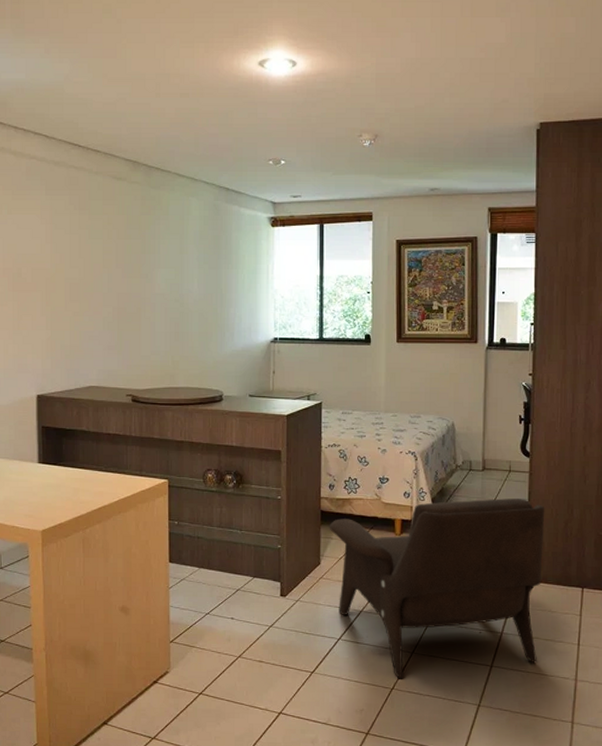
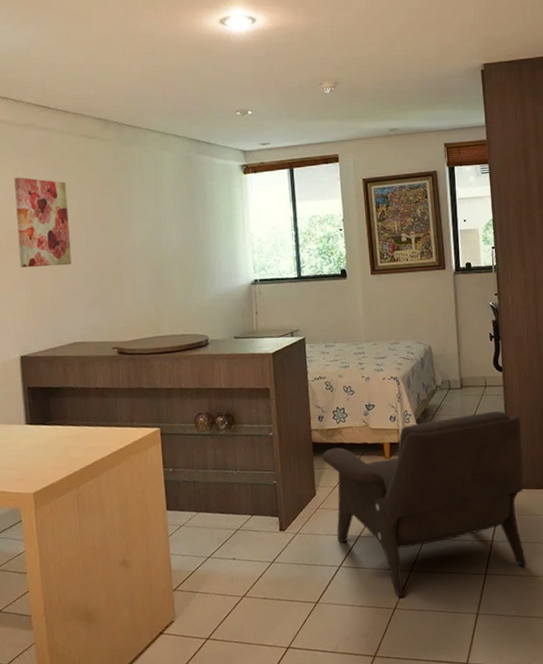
wall art: none [42,215,92,308] -> present [14,177,72,268]

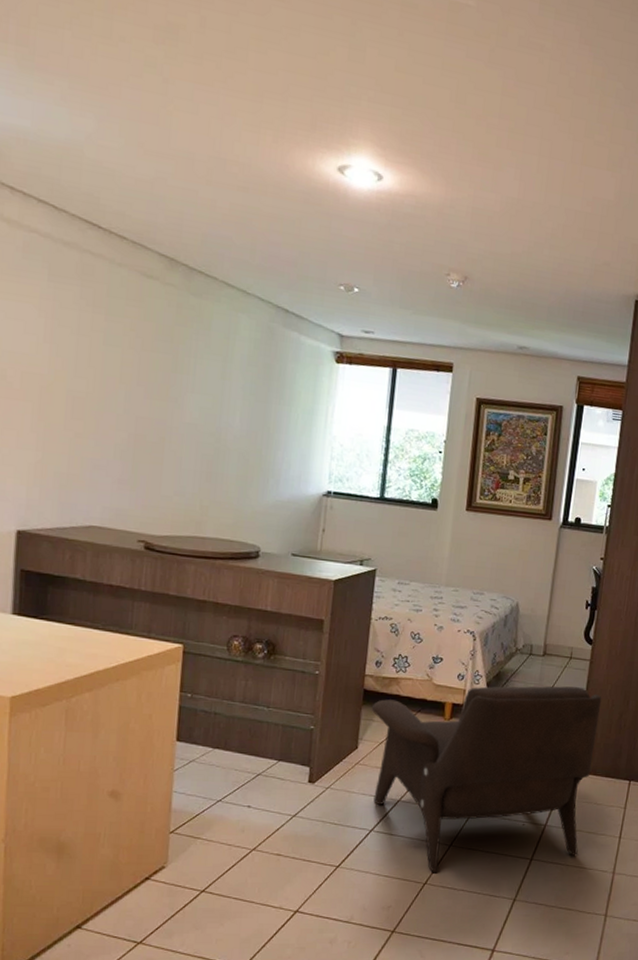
wall art: present [14,177,72,268] -> none [32,306,109,431]

